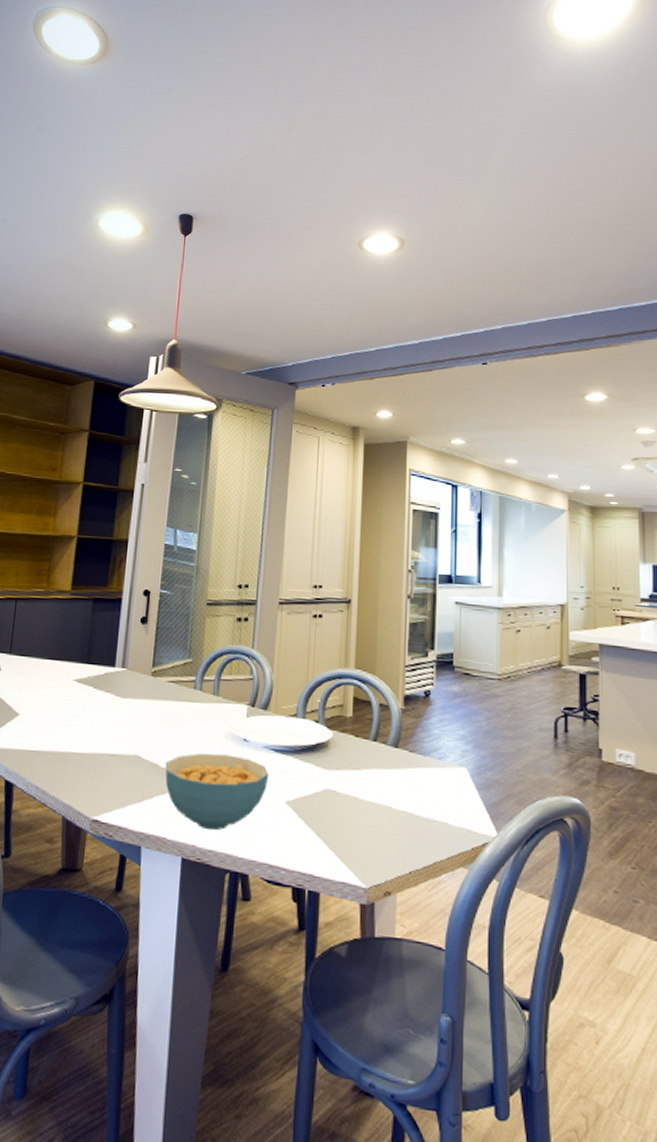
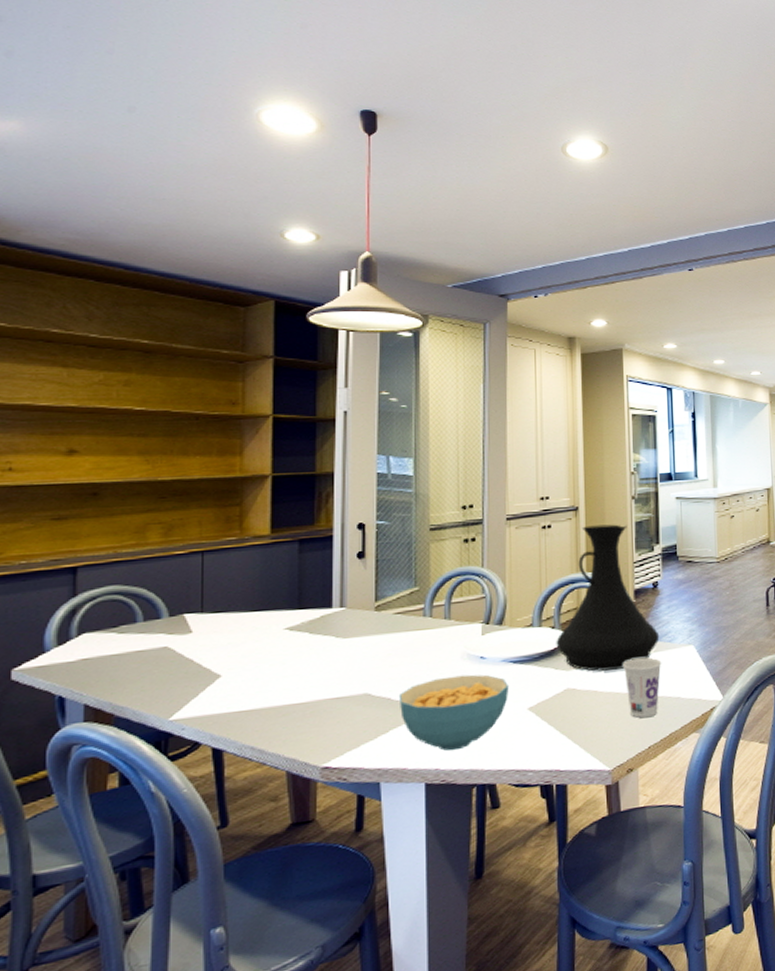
vase: none [319,620,429,780] -> present [556,524,660,672]
cup: none [387,770,430,839] -> present [623,657,662,718]

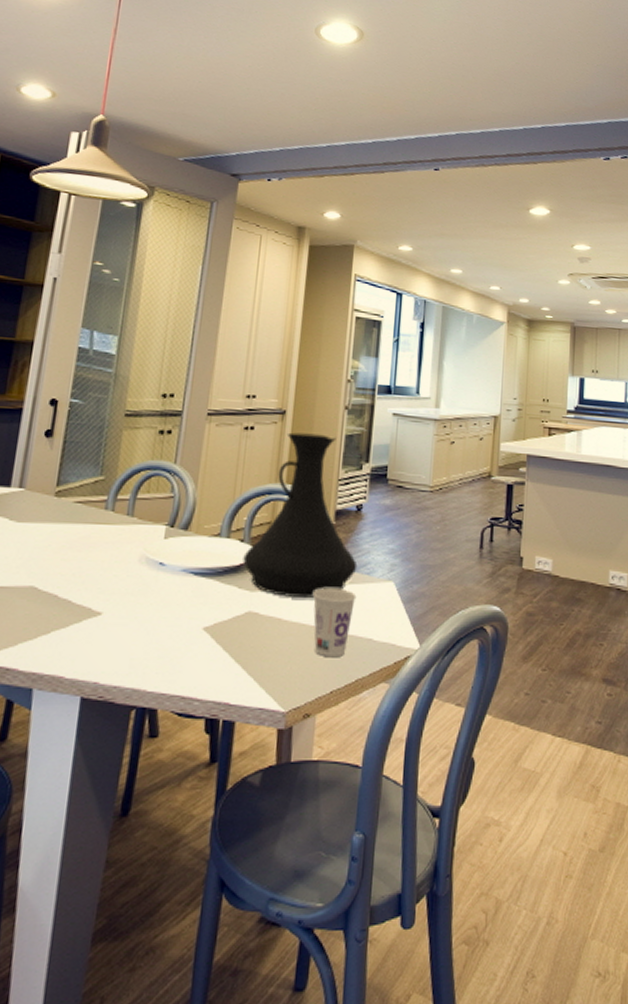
cereal bowl: present [398,674,510,751] -> none [65,580,187,665]

